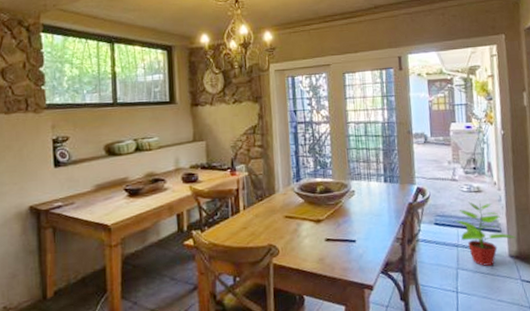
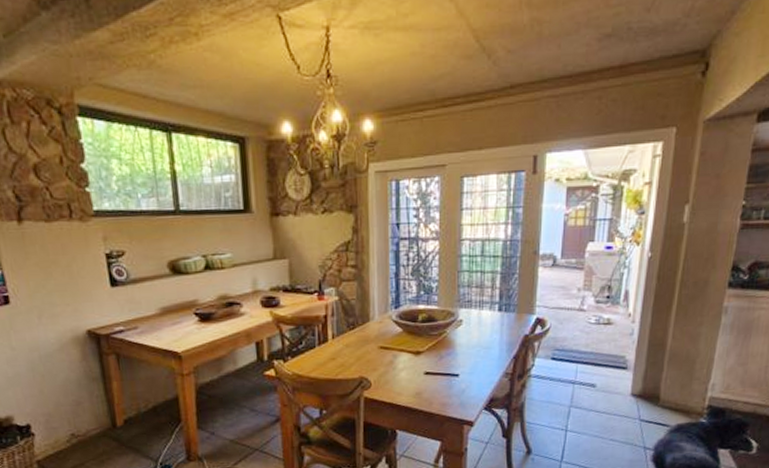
potted plant: present [454,201,517,266] -> none [574,335,644,405]

